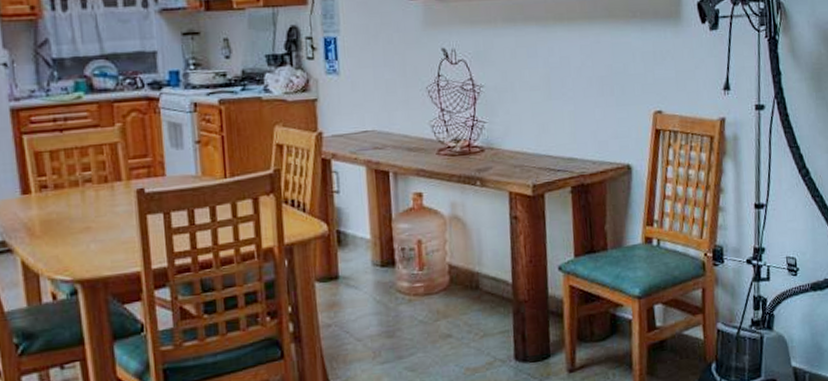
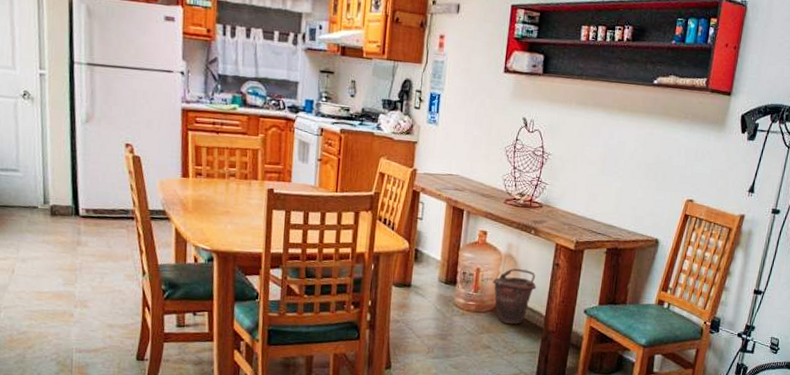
bucket: none [439,230,495,303] -> present [492,268,536,325]

